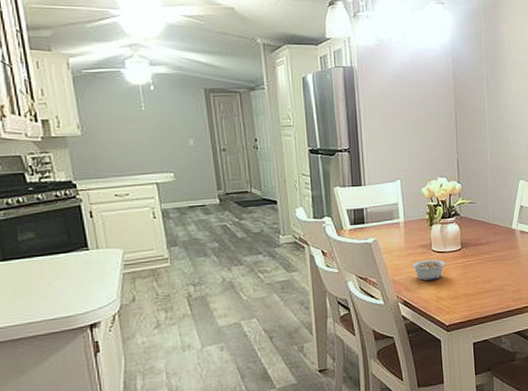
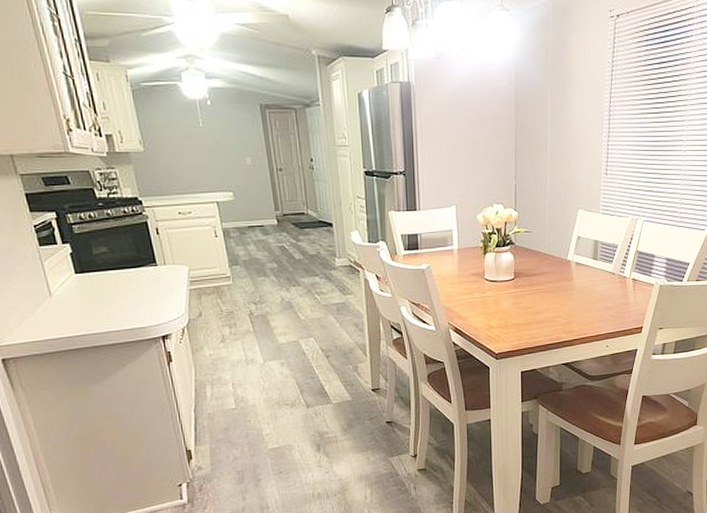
legume: present [412,259,446,281] -> none [464,288,498,309]

